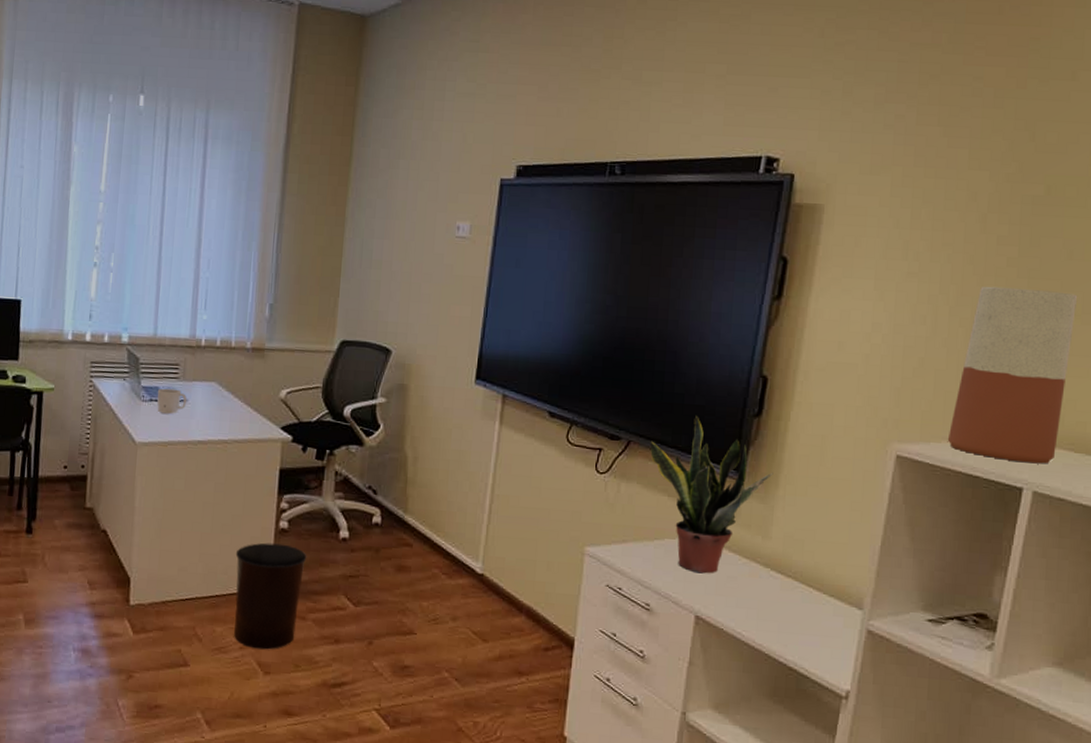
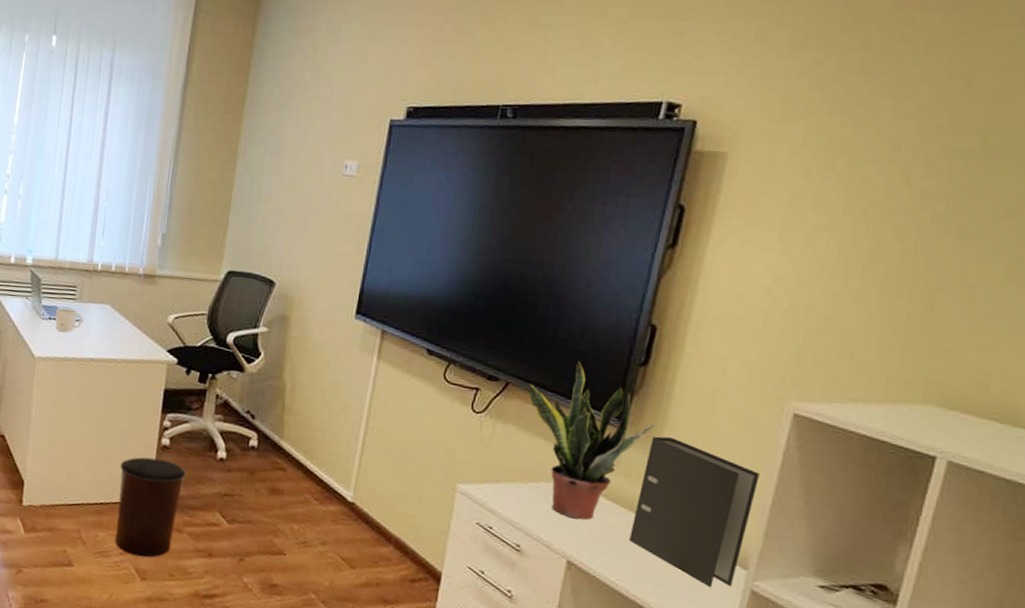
binder: none [753,485,869,631] -> present [629,436,759,588]
vase: present [947,286,1078,464] -> none [852,243,1013,434]

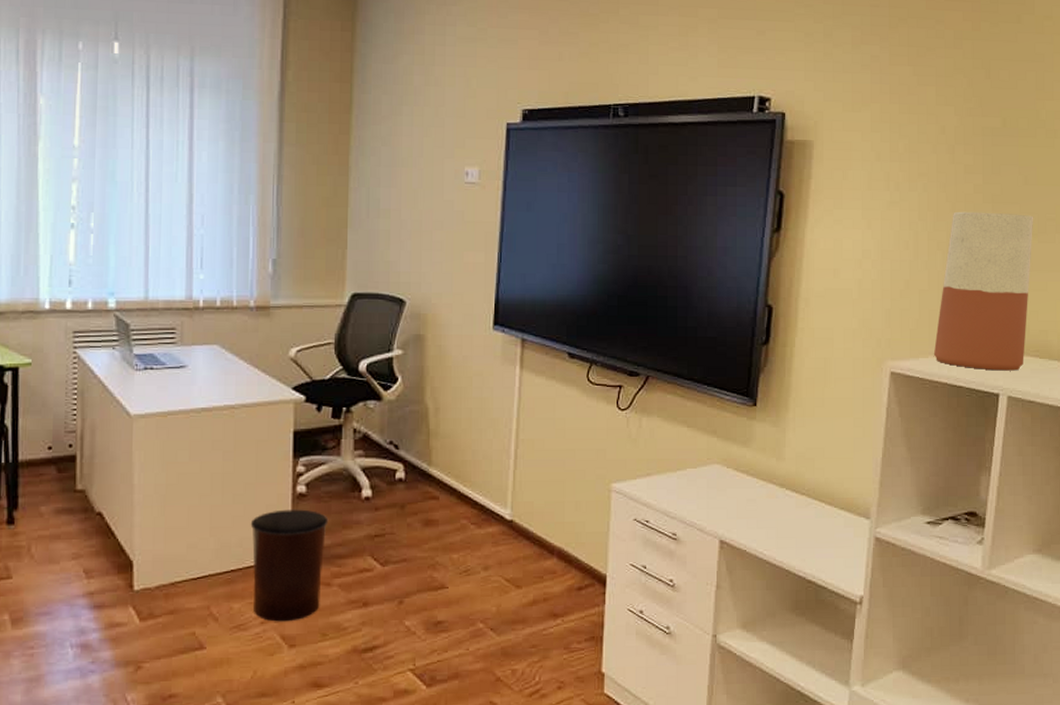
mug: present [55,308,83,333] -> none [152,355,187,382]
potted plant: present [528,361,658,521] -> none [667,347,783,499]
binder: present [629,436,759,588] -> none [771,407,870,542]
vase: none [852,243,1013,434] -> present [933,211,1034,371]

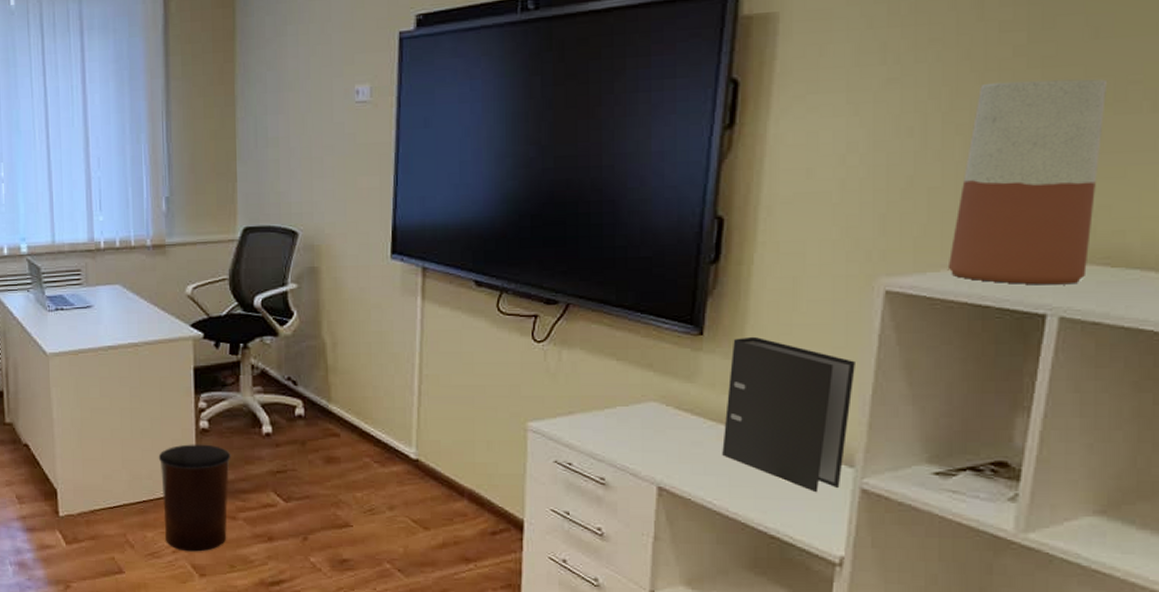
binder: none [771,407,870,542] -> present [722,336,855,493]

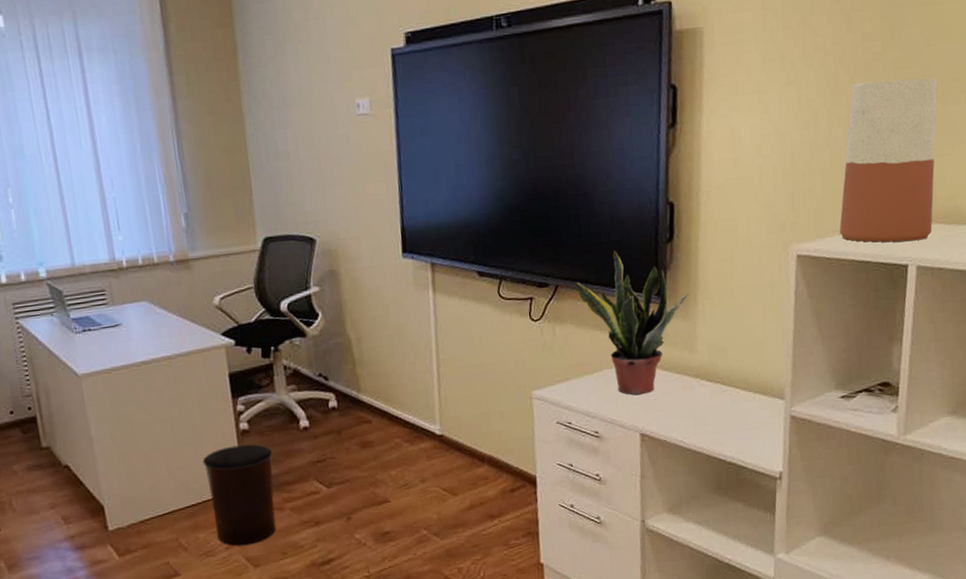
potted plant: none [591,268,738,441] -> present [576,250,691,396]
binder: present [722,336,855,493] -> none [687,300,780,424]

